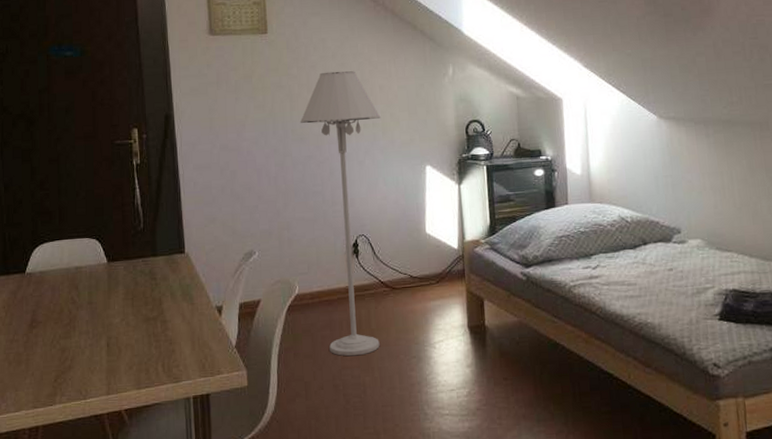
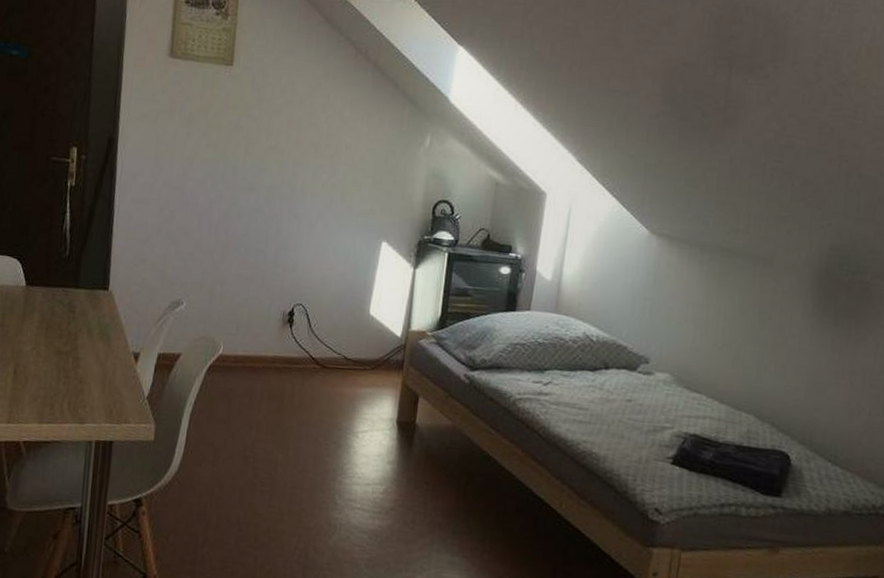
floor lamp: present [299,71,381,357] -> none [245,119,342,431]

